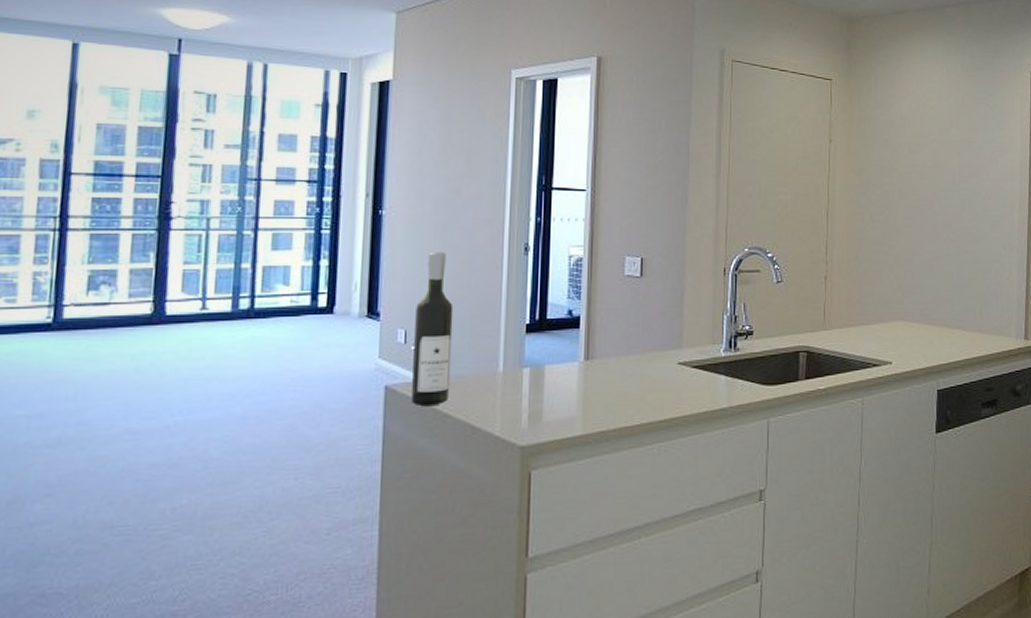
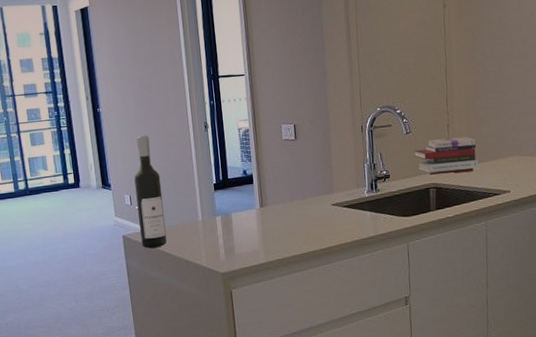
books: none [785,292,858,336] -> present [414,136,479,175]

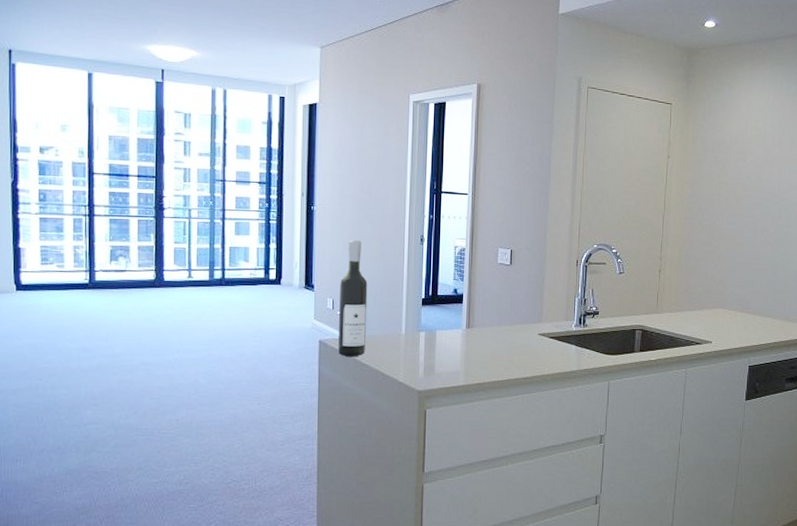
books: present [414,136,479,175] -> none [625,282,685,319]

